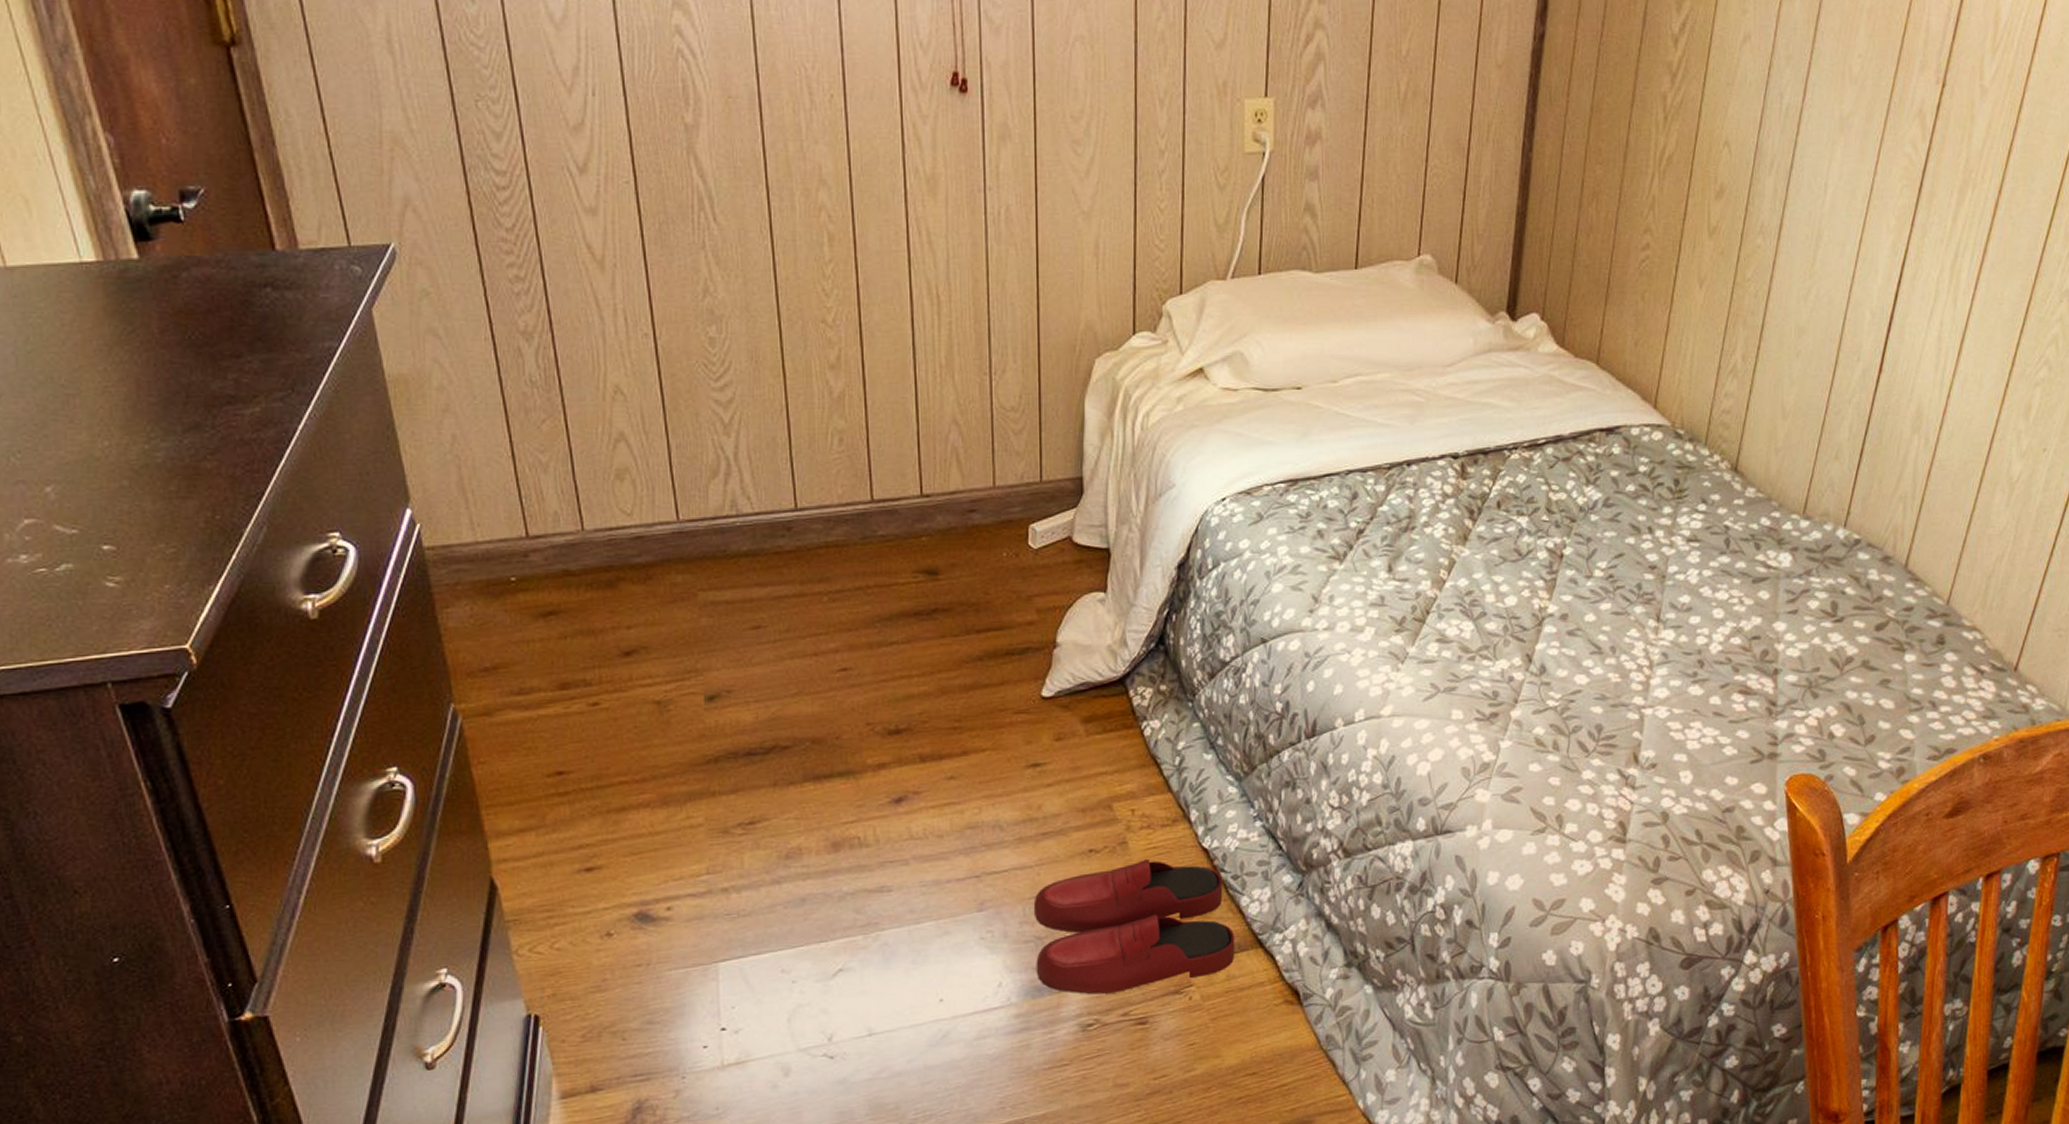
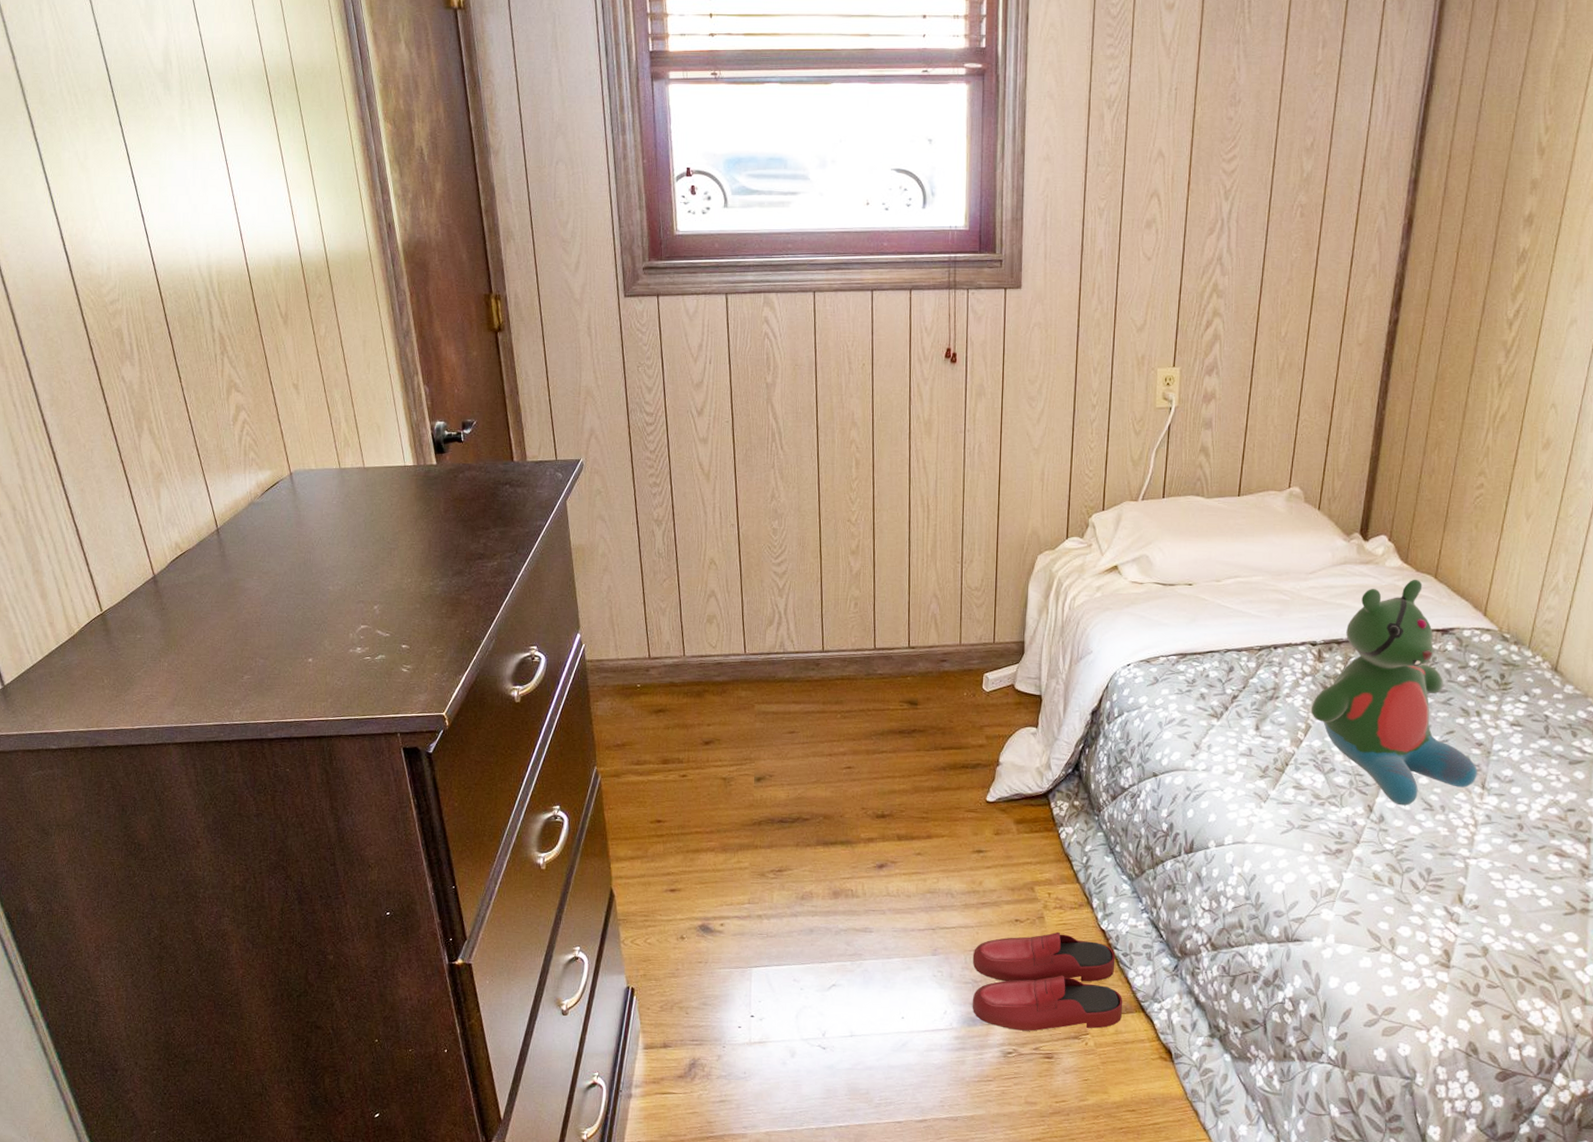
stuffed animal: none [1454,367,1651,651] -> present [1310,579,1477,806]

